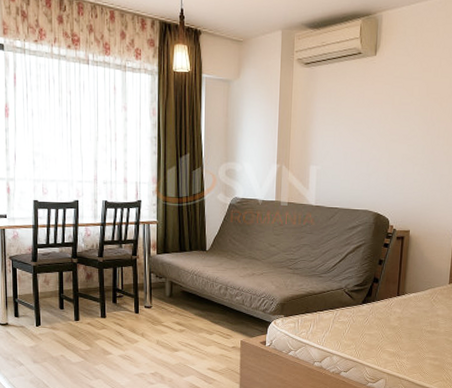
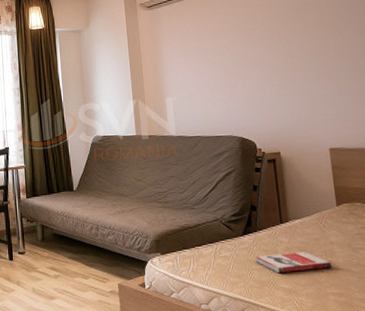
book: none [370,321,434,339] -> present [255,251,332,274]

